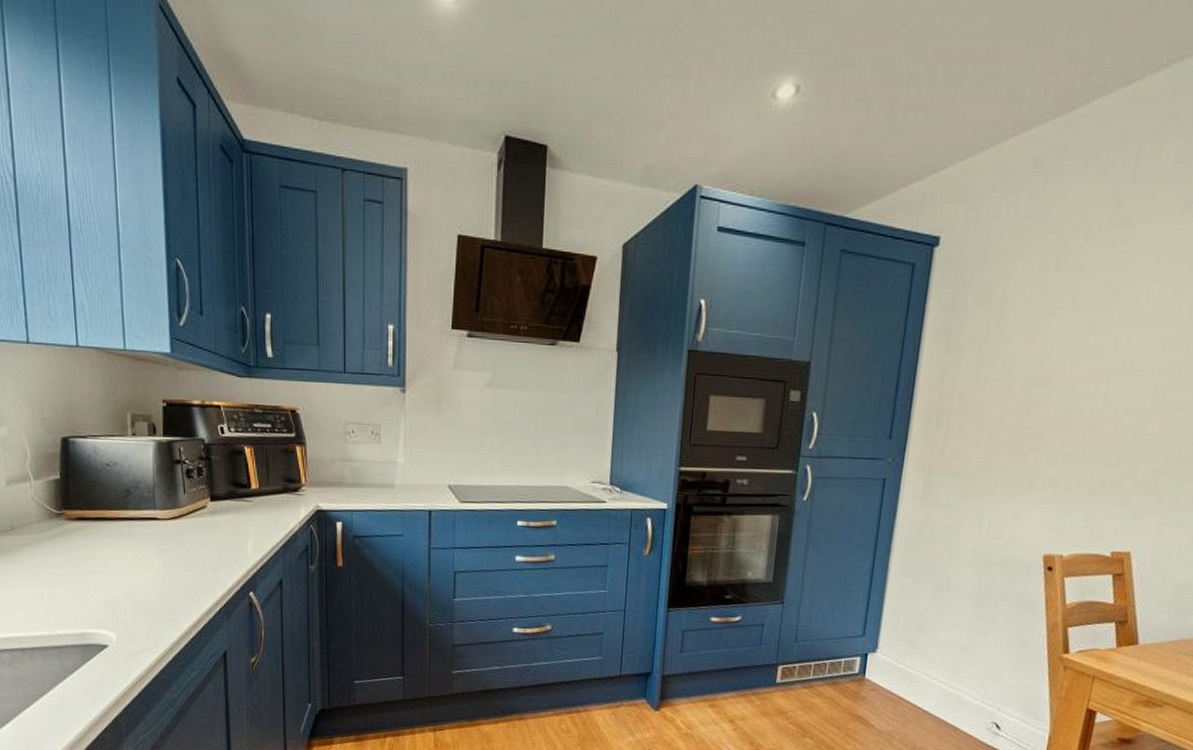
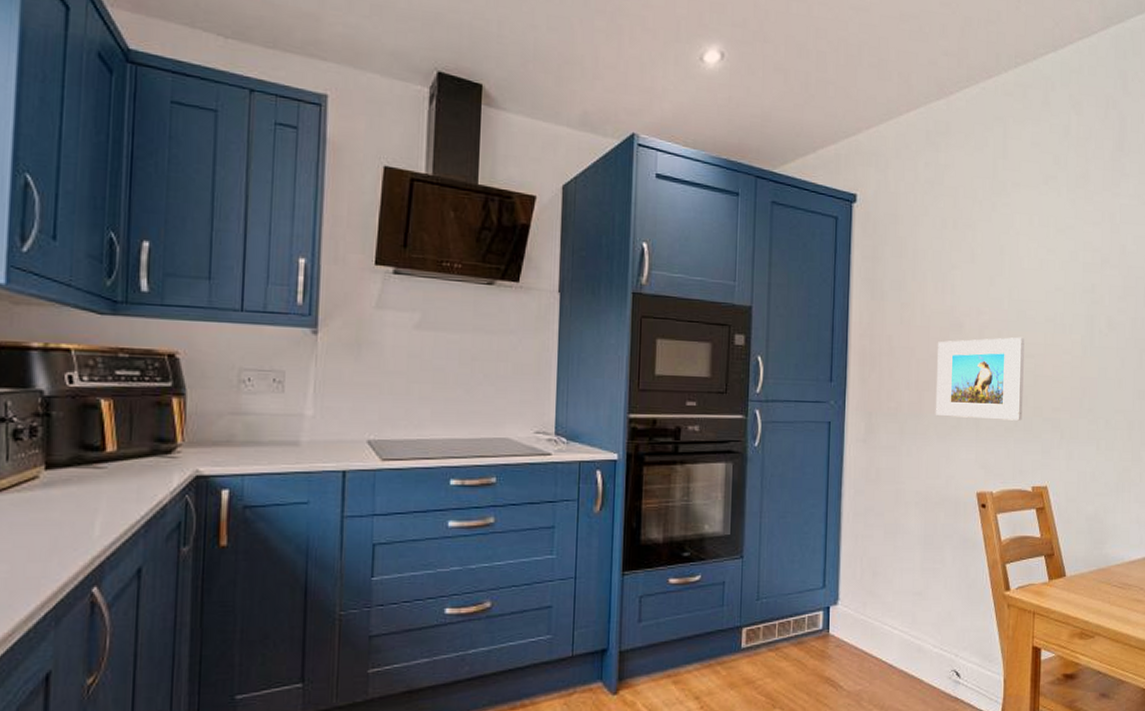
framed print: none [1005,391,1128,483] -> present [935,337,1025,421]

